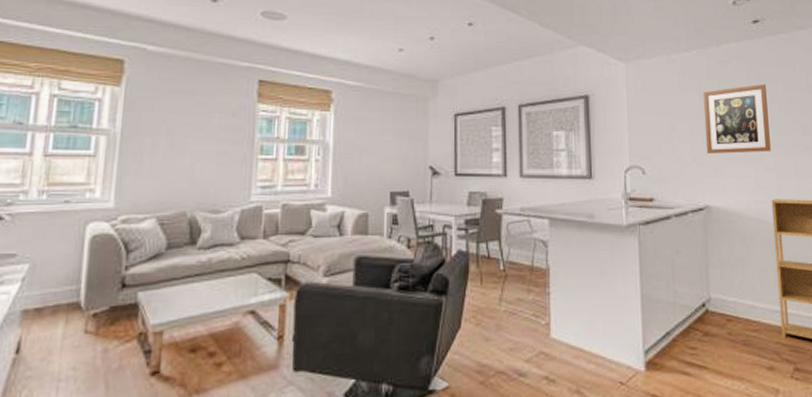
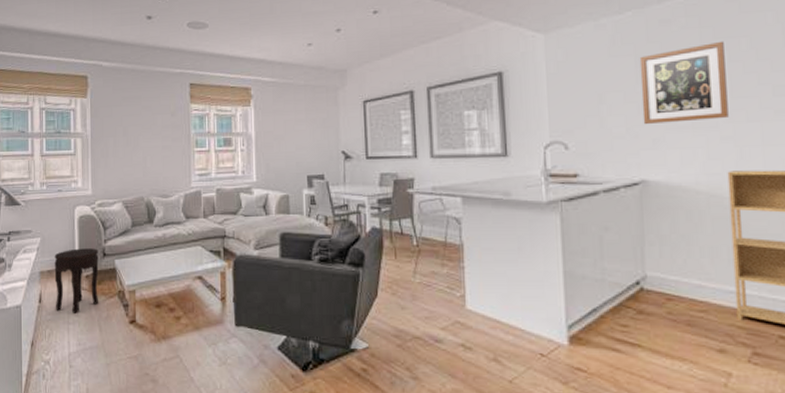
side table: none [41,277,116,366] -> present [54,248,99,313]

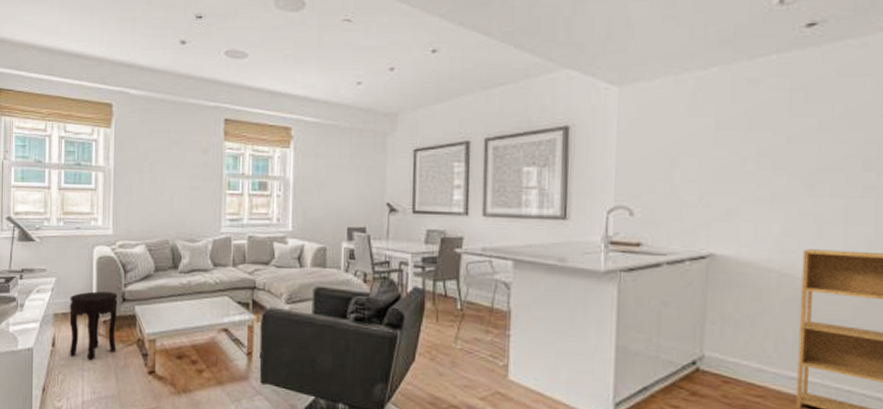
wall art: present [639,41,729,124] -> none [717,106,815,193]

